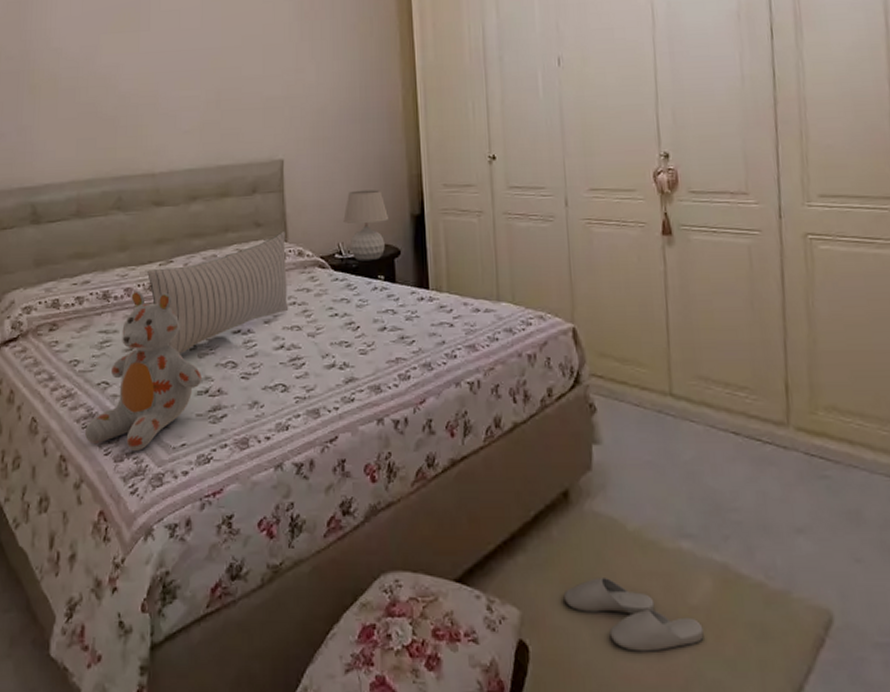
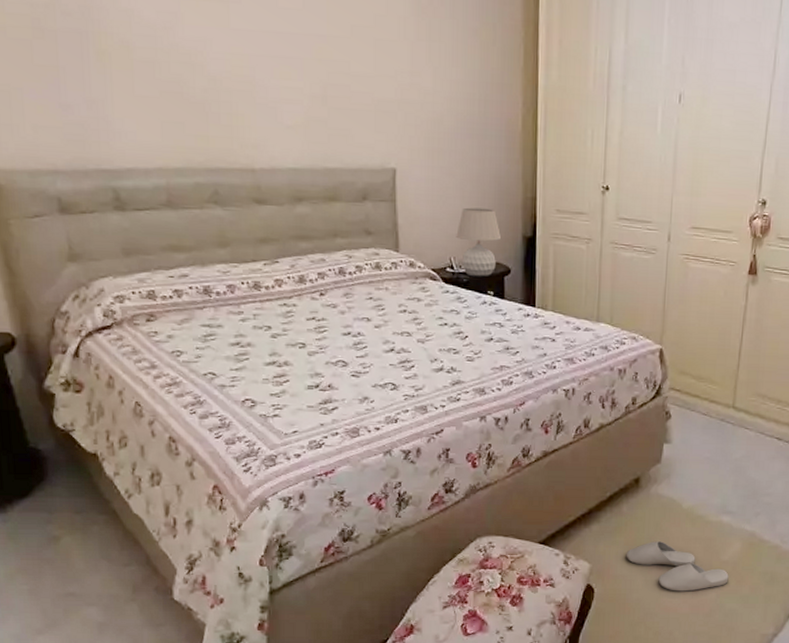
stuffed bear: present [84,290,201,451] -> none [193,287,312,435]
pillow: present [147,231,289,354] -> none [251,241,399,351]

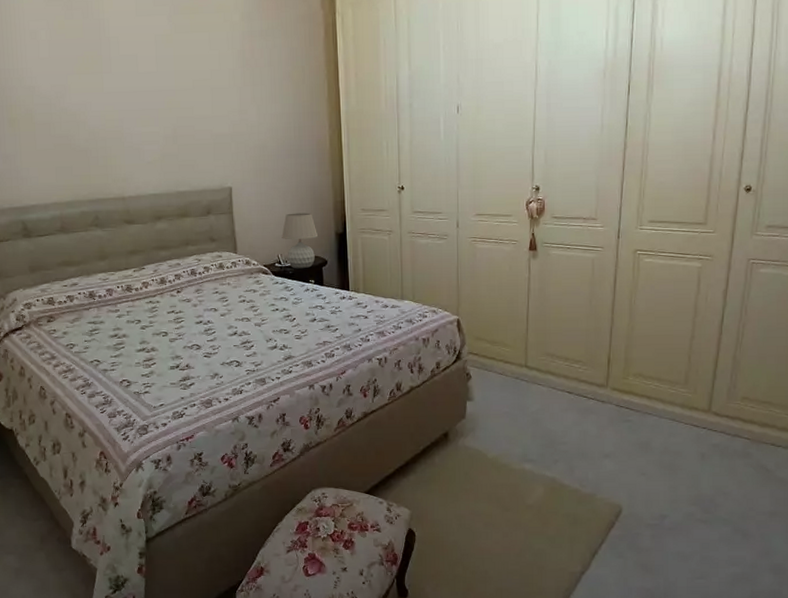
slippers: present [626,541,729,592] -> none [441,488,535,534]

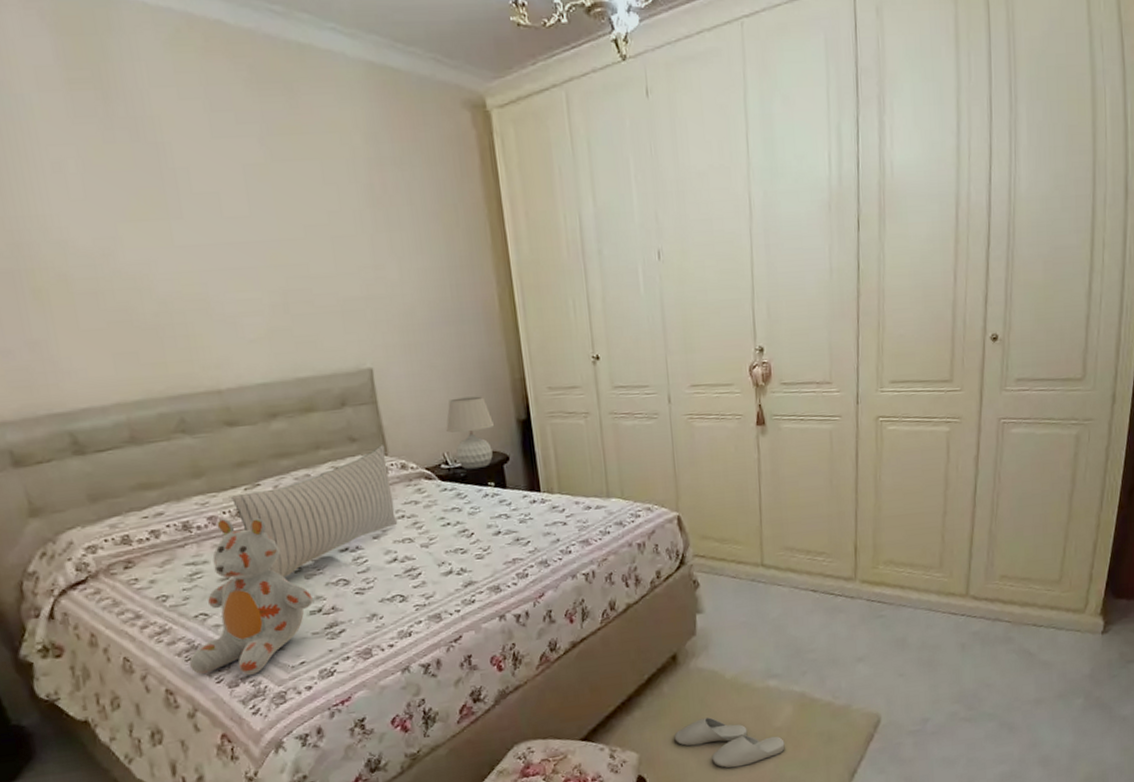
stuffed bear: none [83,291,173,409] -> present [188,517,313,675]
pillow: none [124,245,240,339] -> present [232,445,398,578]
slippers: none [441,488,535,534] -> present [674,717,785,769]

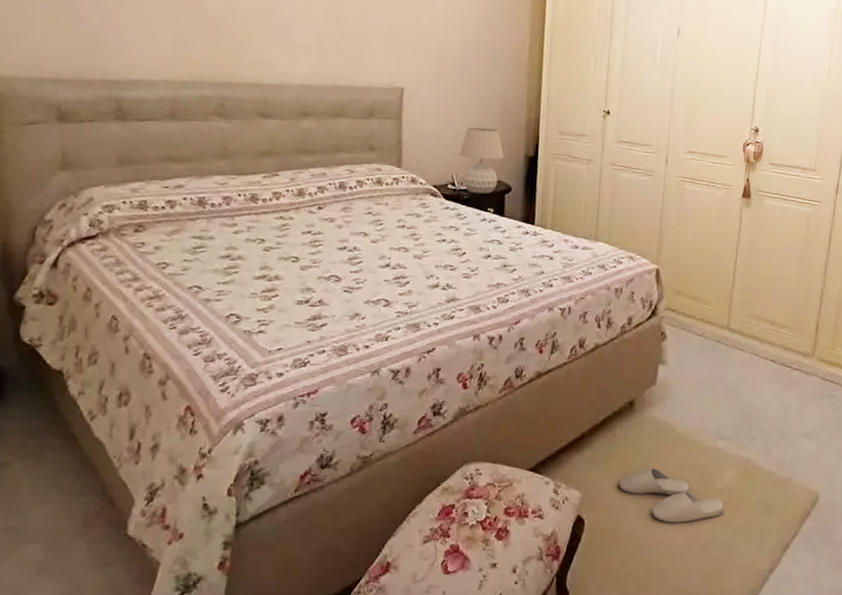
stuffed bear: present [188,517,313,675] -> none [172,199,303,352]
pillow: present [232,445,398,578] -> none [249,157,400,265]

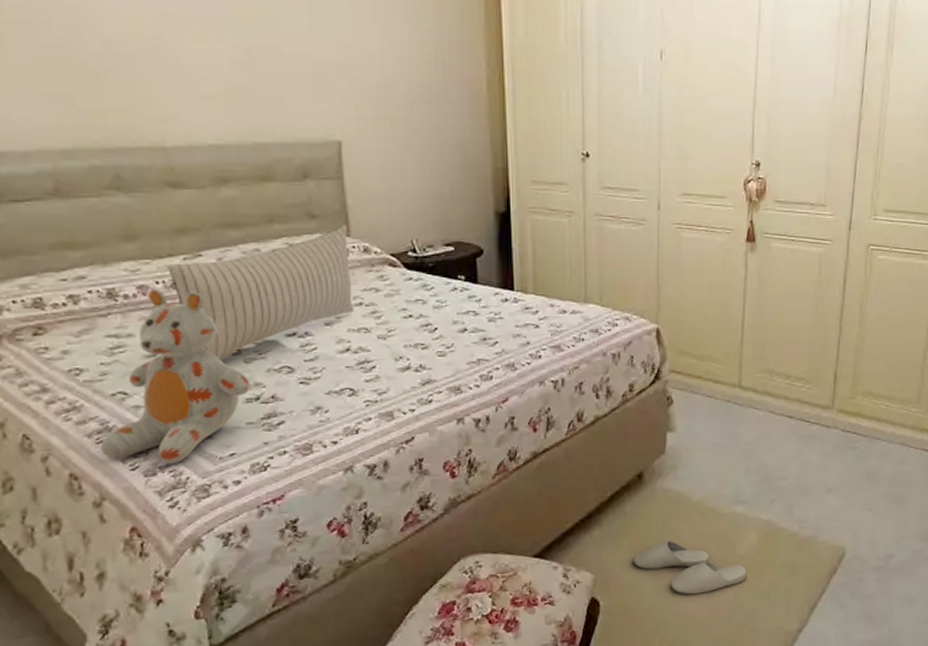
stuffed bear: none [172,199,303,352] -> present [99,288,250,464]
pillow: none [249,157,400,265] -> present [168,225,355,360]
table lamp: present [459,127,504,195] -> none [417,182,471,260]

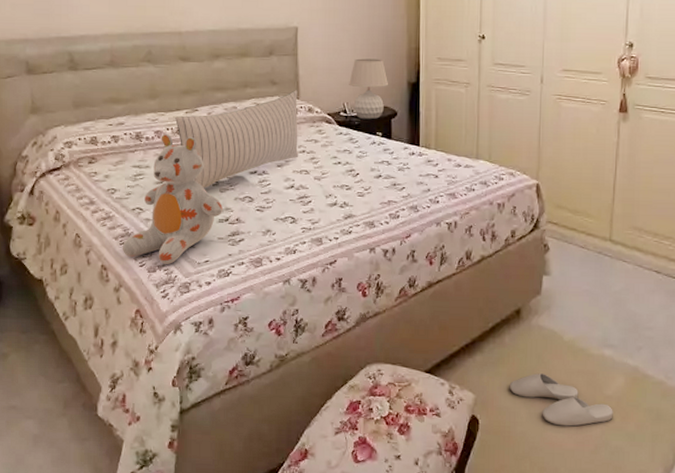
table lamp: none [417,182,471,260] -> present [349,58,389,120]

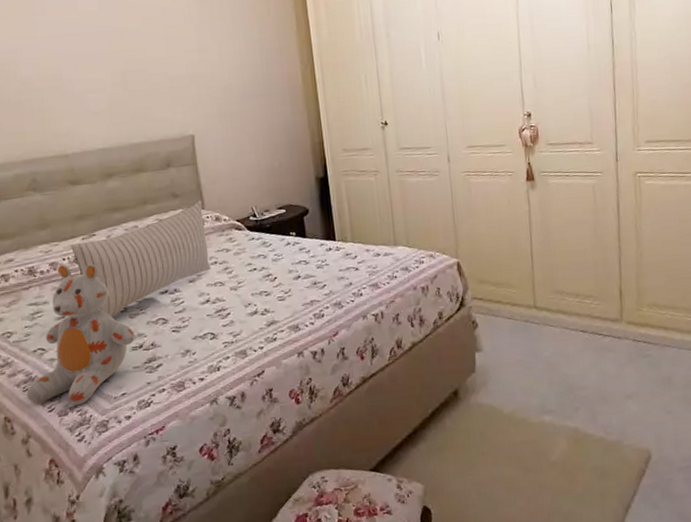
table lamp: present [349,58,389,120] -> none [255,157,297,222]
slippers: present [509,373,613,427] -> none [456,451,561,501]

